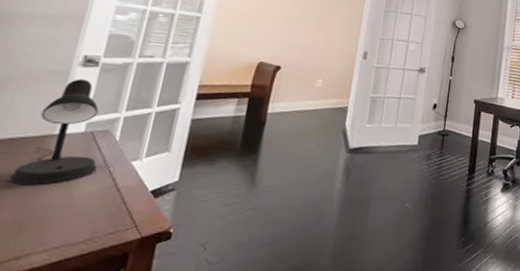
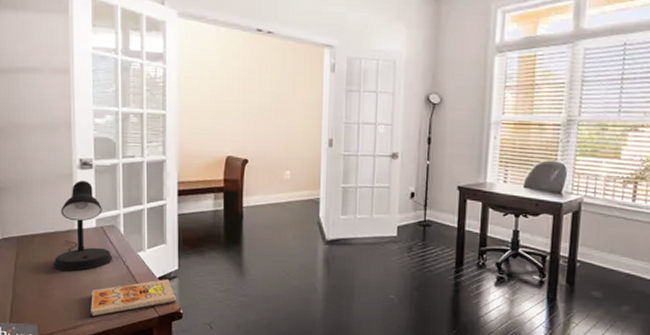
notebook: none [44,191,169,244] -> present [89,278,177,318]

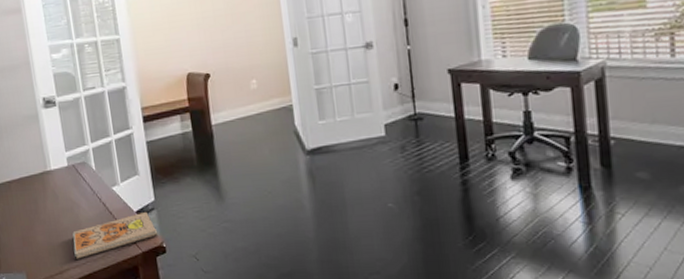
desk lamp: present [53,180,113,272] -> none [32,119,89,216]

